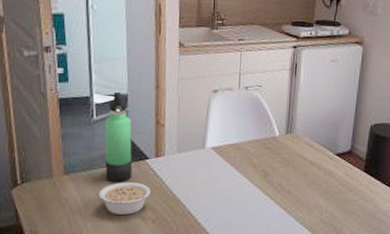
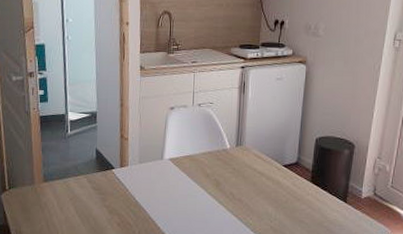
legume: present [99,182,154,216] -> none [72,189,119,219]
thermos bottle: present [105,91,133,182] -> none [77,109,101,189]

